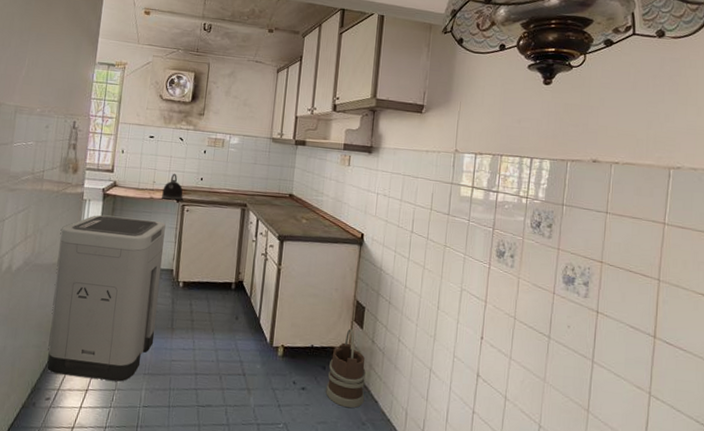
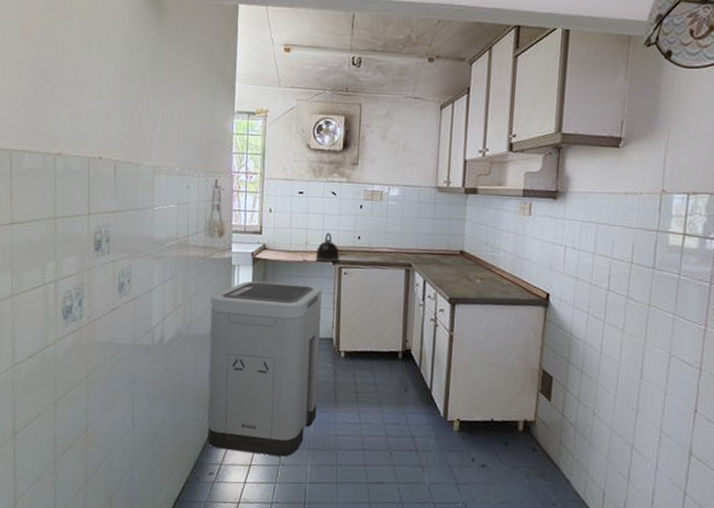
wooden bucket: present [326,328,366,409] -> none [509,400,555,488]

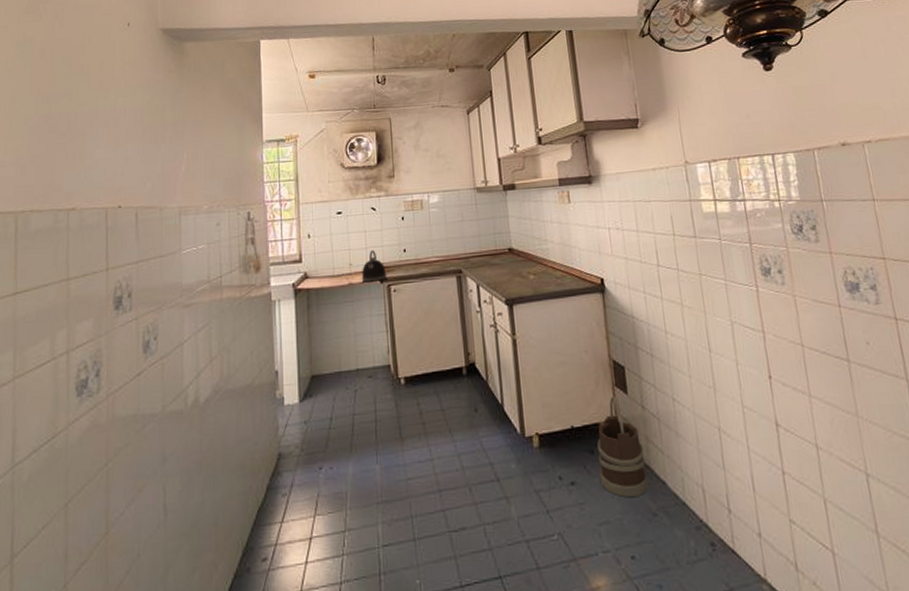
trash can: present [207,281,322,457] -> none [252,309,382,524]
wooden bucket: none [509,400,555,488] -> present [597,396,649,498]

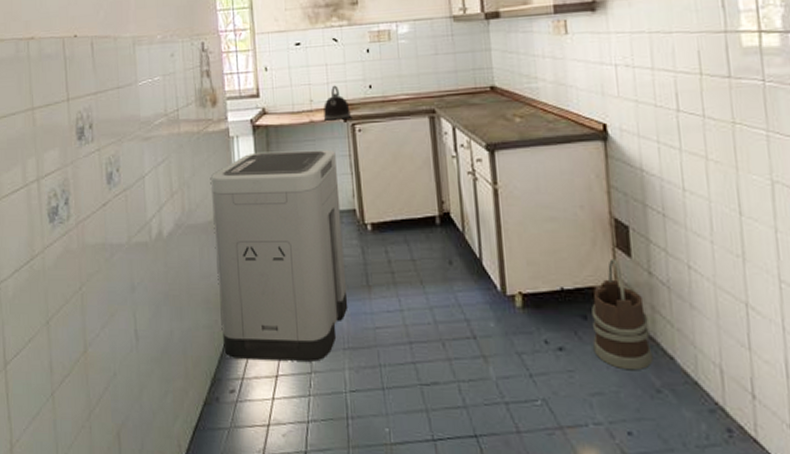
trash can: none [252,309,382,524] -> present [211,149,348,362]

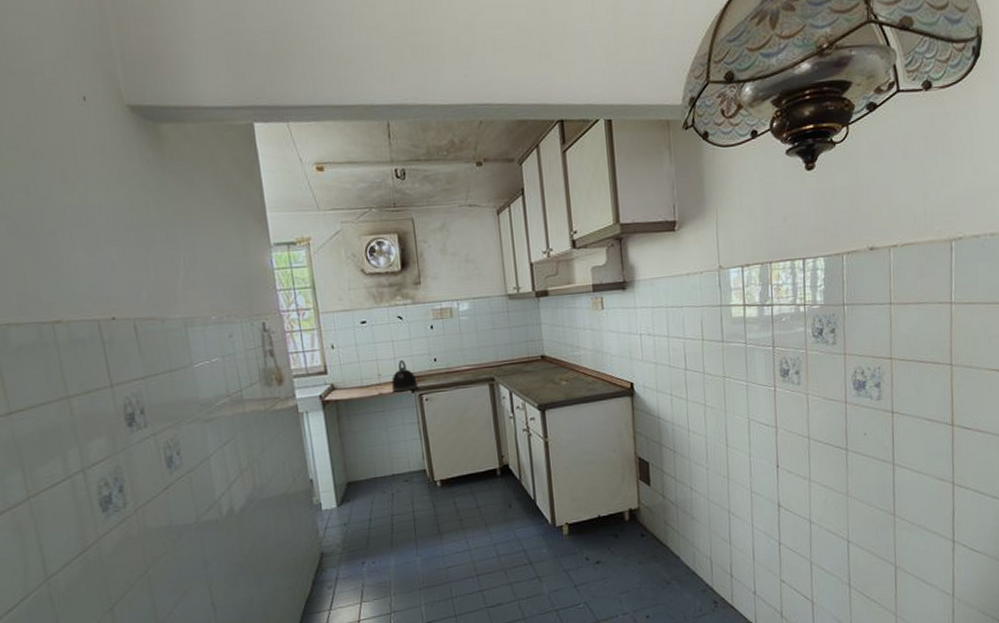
trash can: present [211,149,348,362] -> none [282,418,422,613]
wooden bucket: present [592,258,654,371] -> none [621,488,665,571]

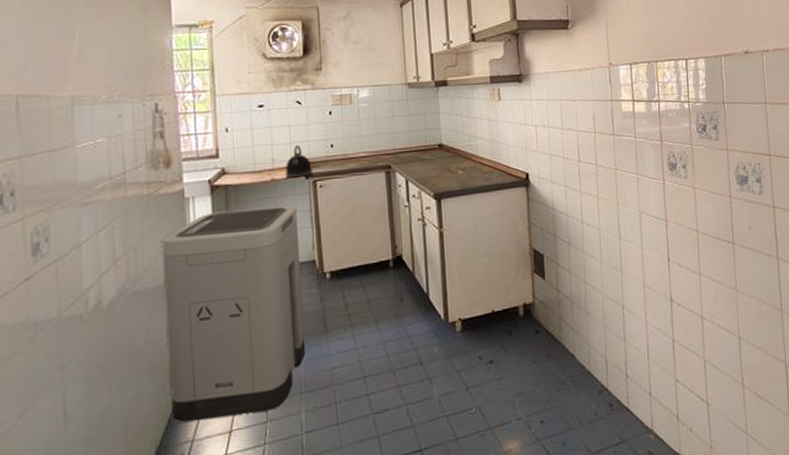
trash can: none [282,418,422,613] -> present [162,205,306,422]

